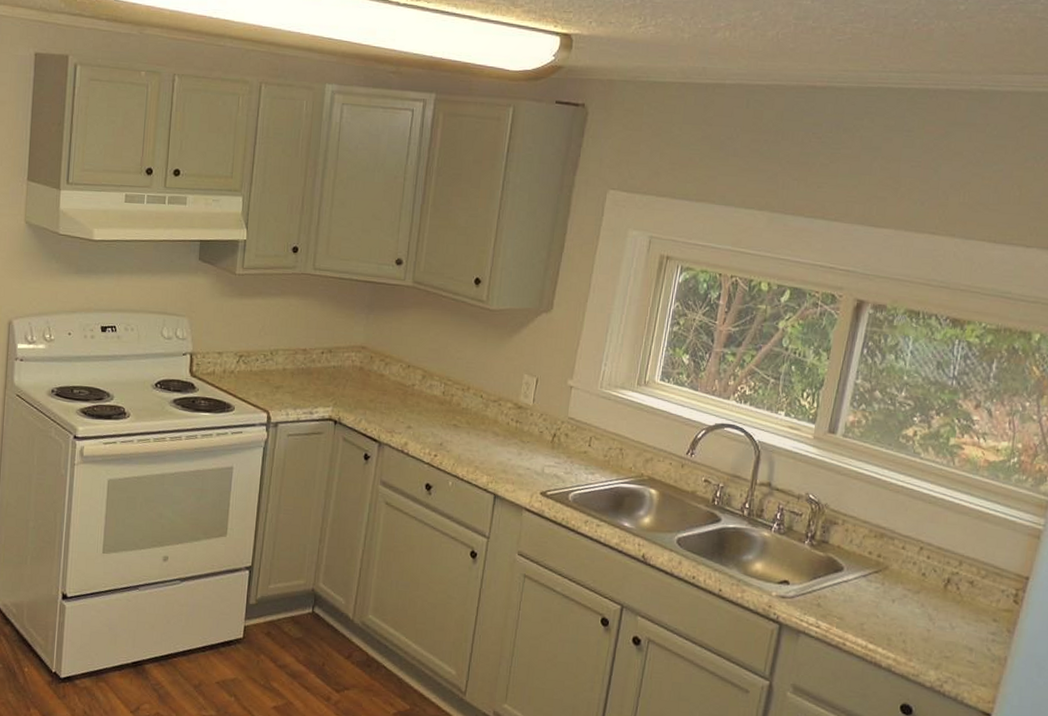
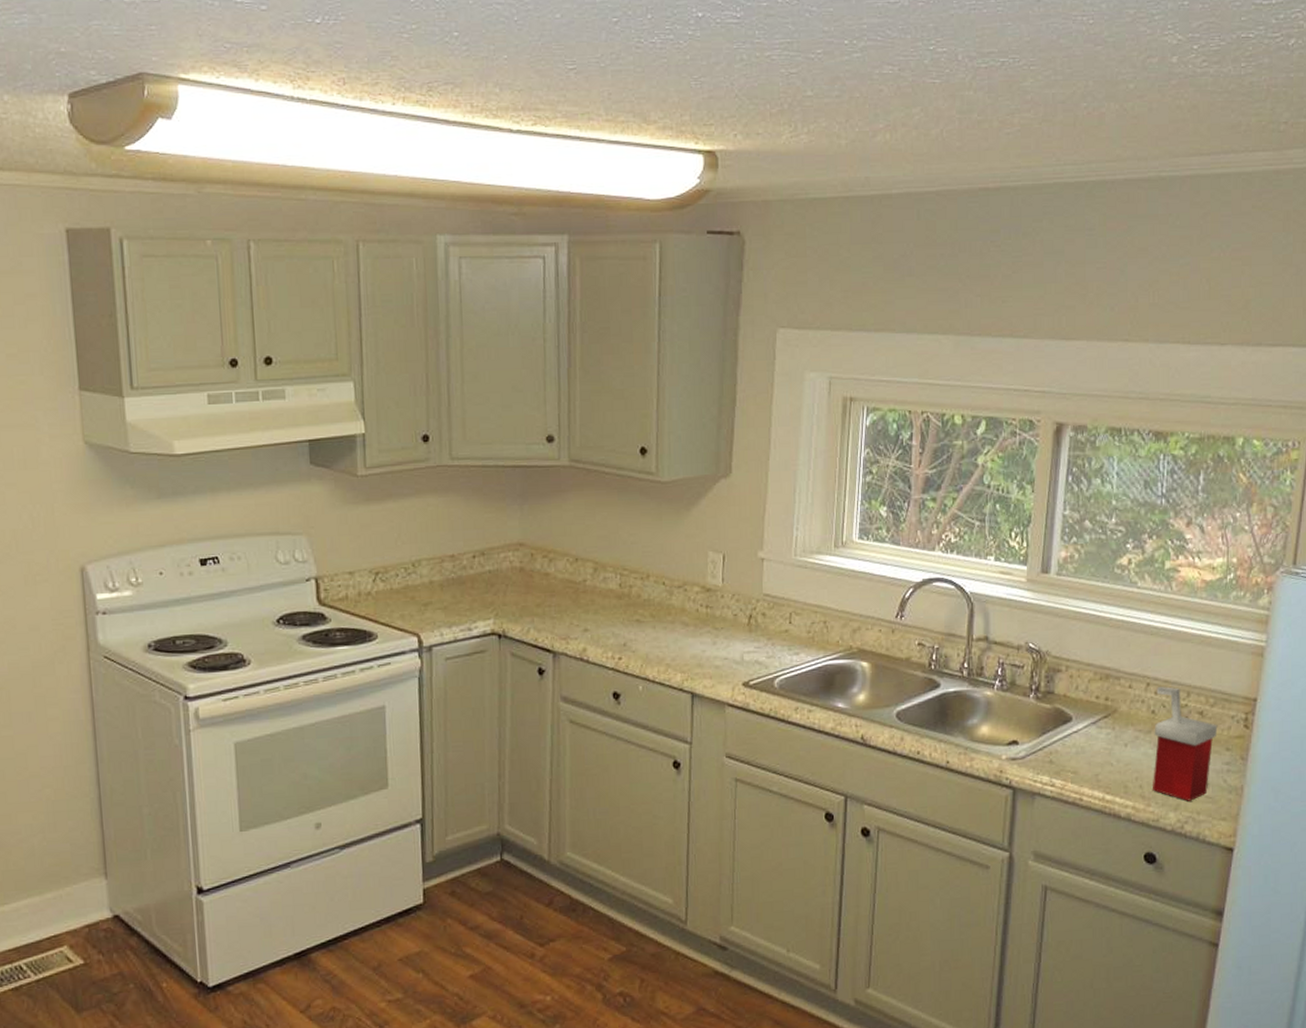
soap dispenser: none [915,552,987,663] -> present [1152,686,1218,801]

